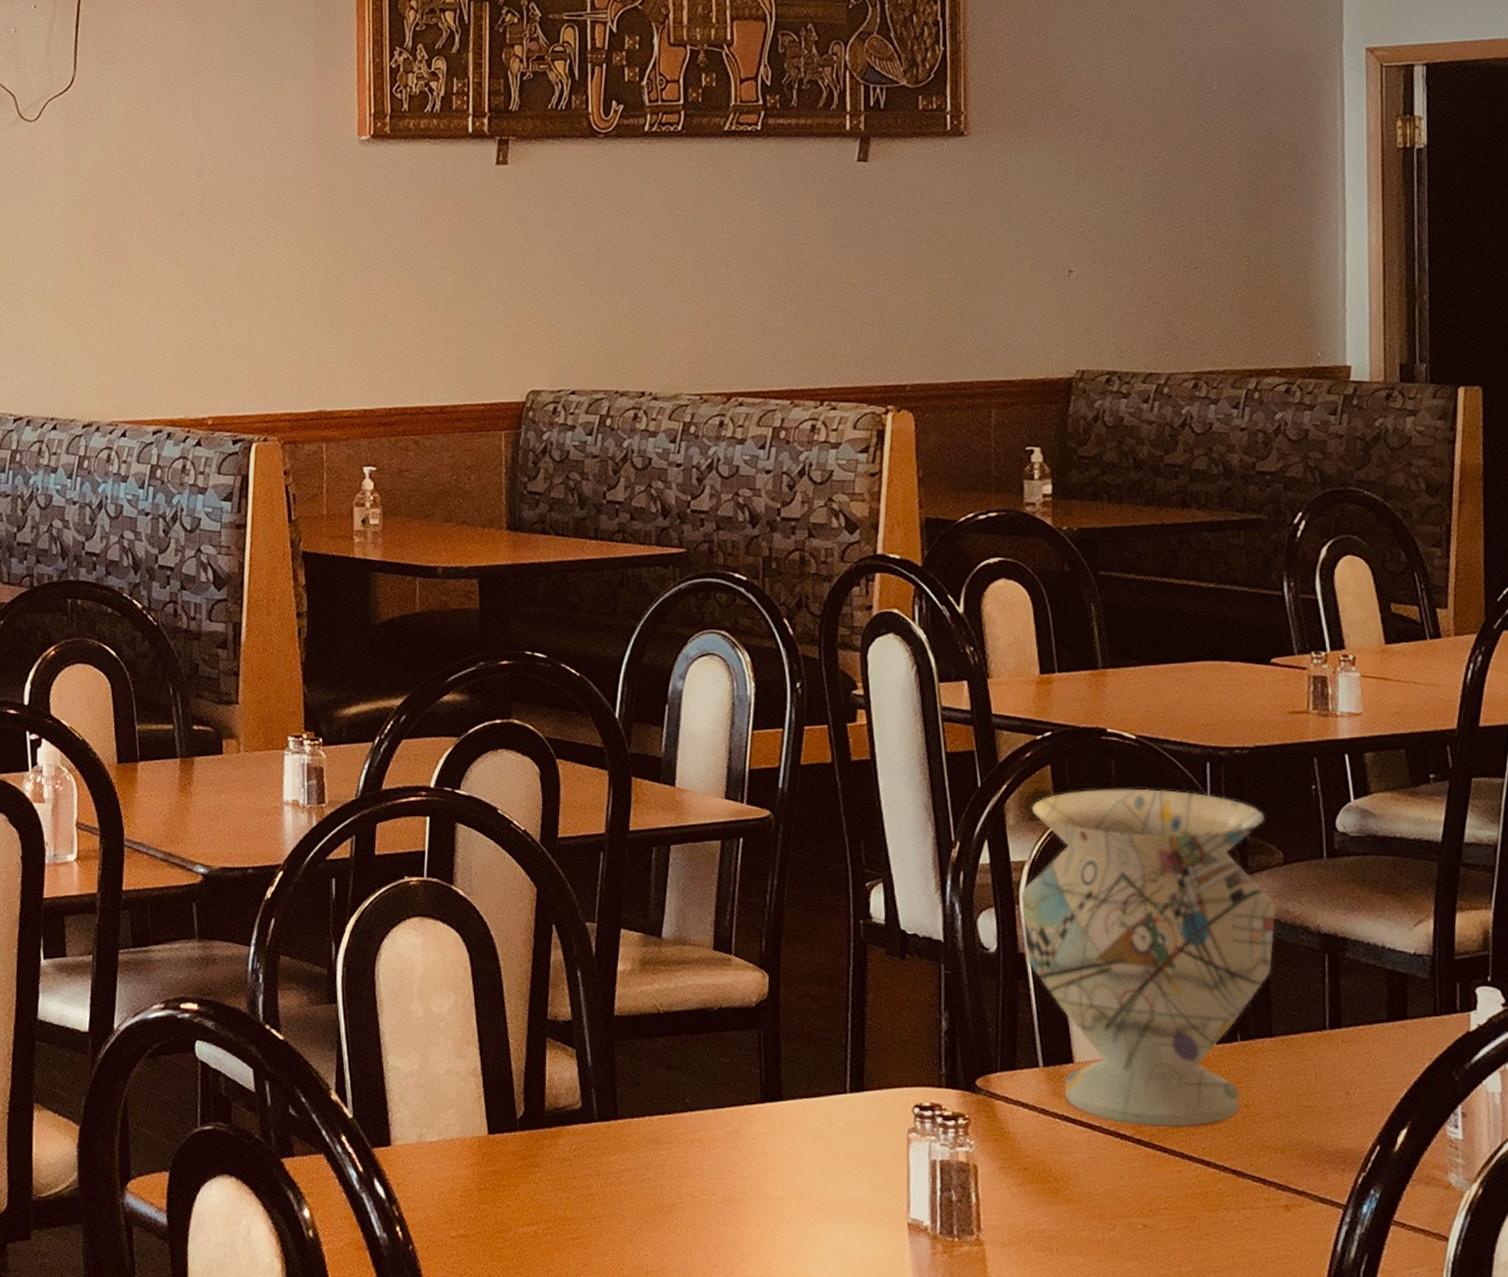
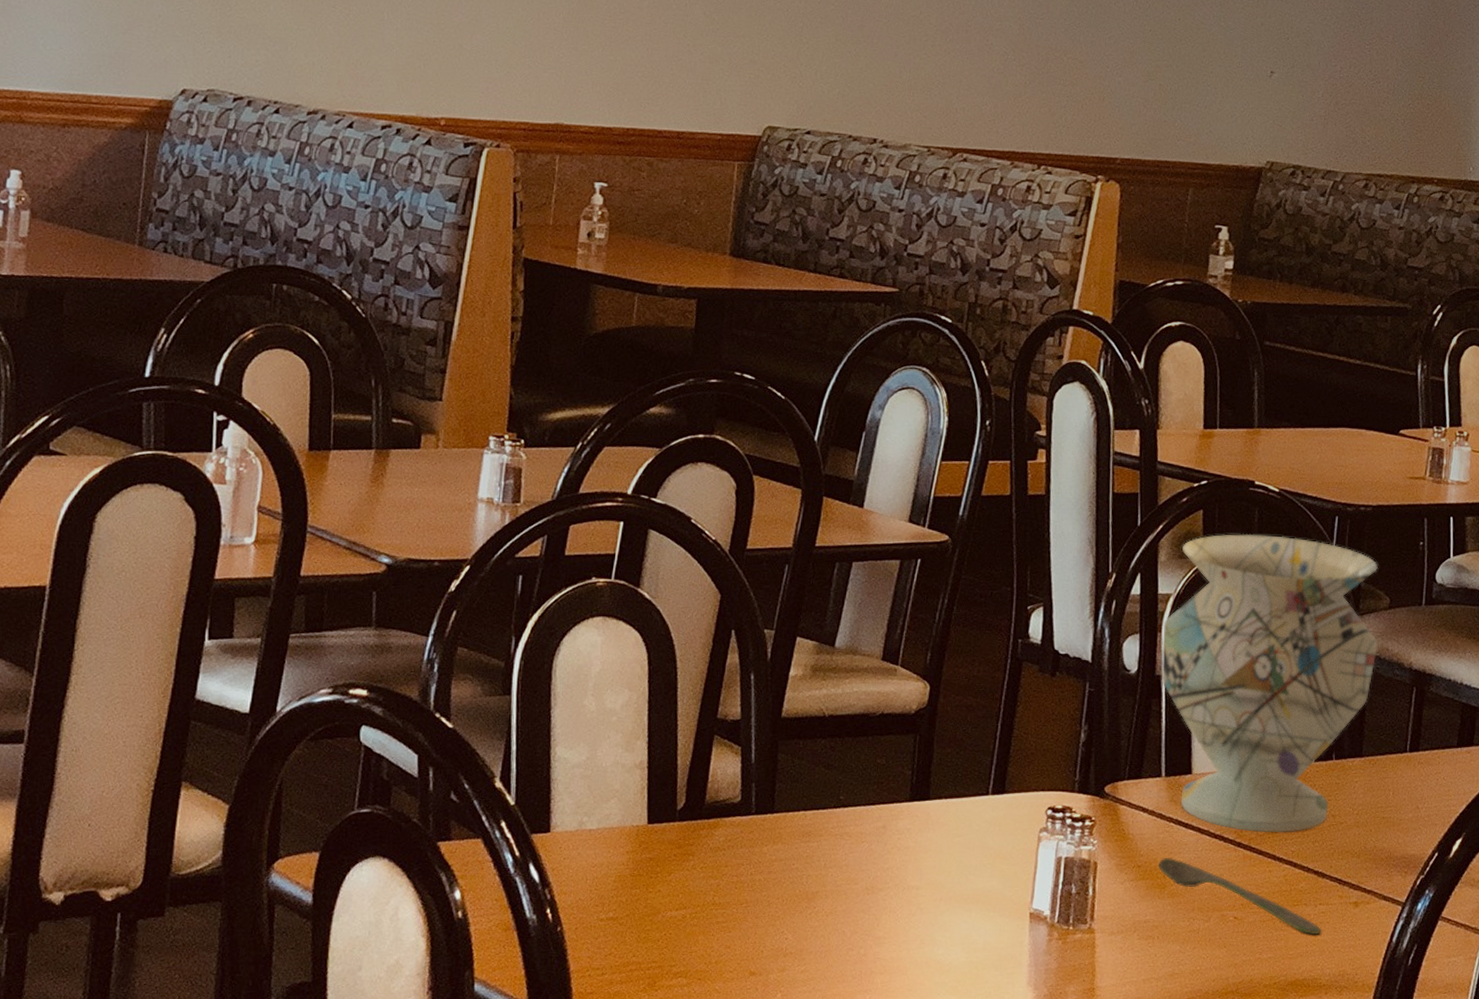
spoon: none [1047,1159,1249,1244] -> present [1158,858,1321,935]

